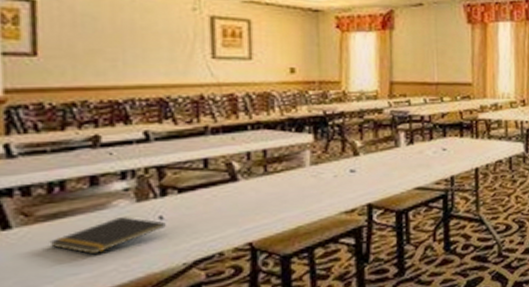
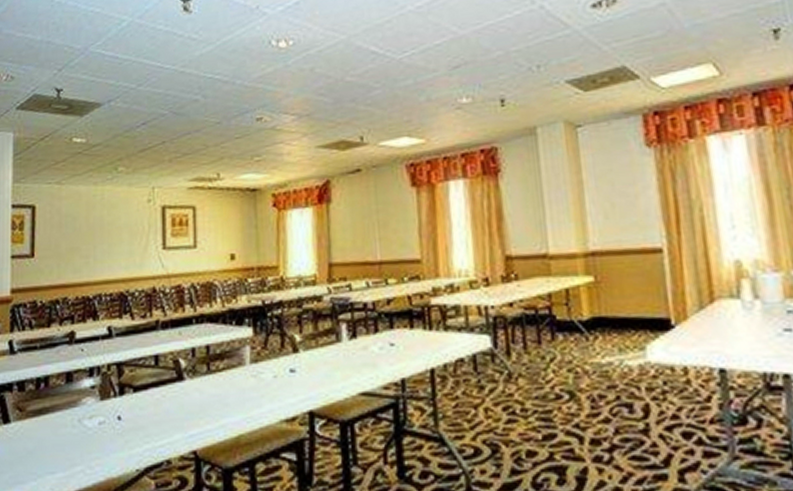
notepad: present [49,217,166,255] -> none [35,416,123,454]

